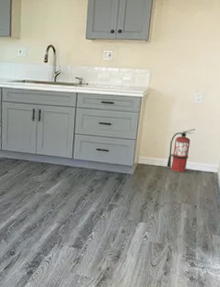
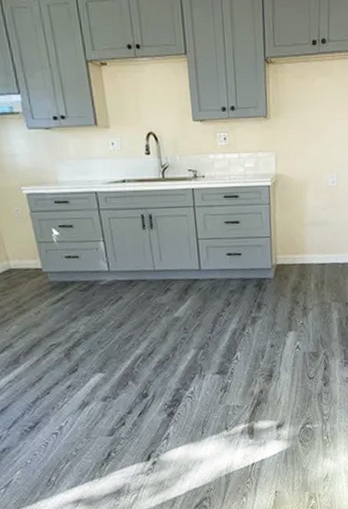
fire extinguisher: present [166,128,196,173] -> none [309,215,335,269]

